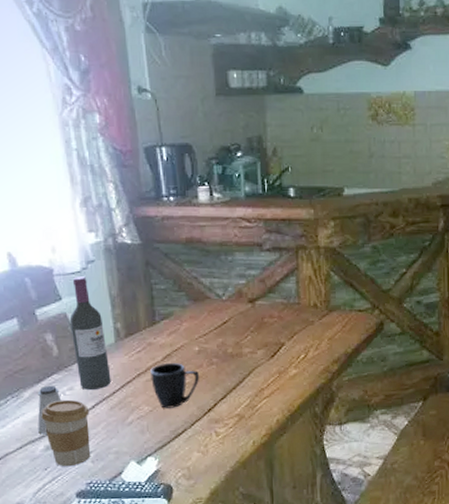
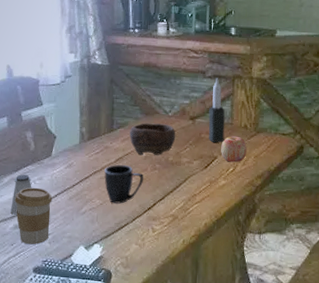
wine bottle: present [69,276,111,390] -> none [46,88,73,181]
bowl: none [176,310,234,349] -> present [130,123,176,155]
candle: none [270,250,292,327] -> present [208,78,225,143]
apple: none [288,317,320,348] -> present [221,136,247,163]

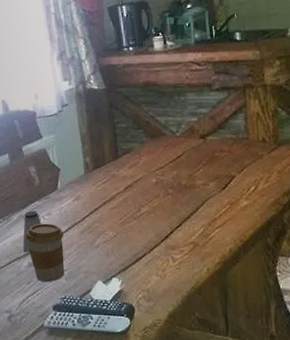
mug: present [104,164,144,204] -> none [114,192,158,234]
bowl: present [130,123,176,155] -> none [136,145,187,180]
candle: present [208,78,225,143] -> none [220,89,242,160]
apple: present [221,136,247,163] -> none [238,151,269,181]

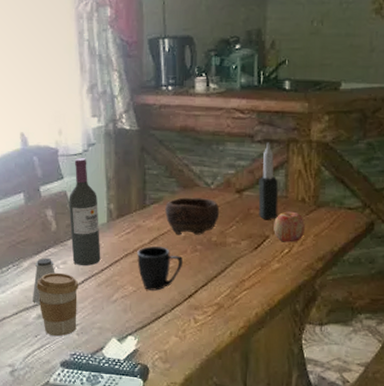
wine bottle: none [48,118,82,215] -> present [68,158,101,266]
mug: none [114,192,158,234] -> present [137,245,184,291]
bowl: none [136,145,187,180] -> present [165,197,220,235]
candle: none [220,89,242,160] -> present [258,142,279,219]
apple: none [238,151,269,181] -> present [274,211,306,243]

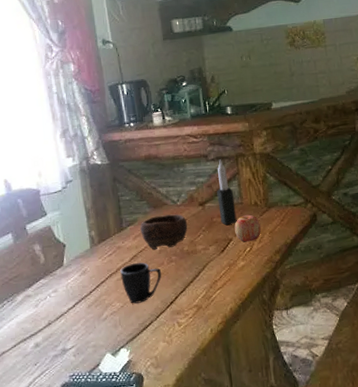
saltshaker: present [33,257,55,304] -> none [28,289,48,333]
coffee cup: present [36,272,79,337] -> none [31,300,73,362]
wine bottle: present [68,158,101,266] -> none [53,194,88,291]

